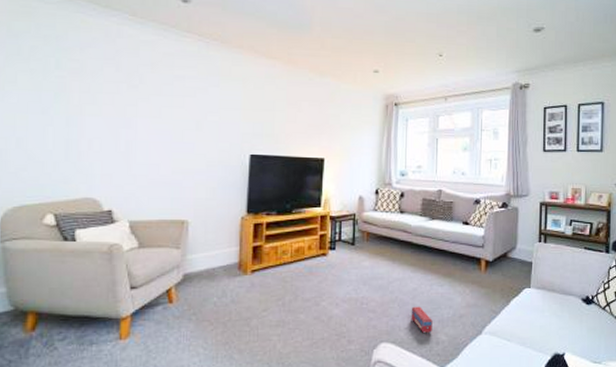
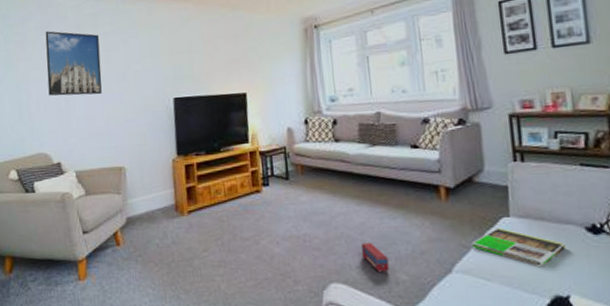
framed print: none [106,63,174,141] -> present [45,31,102,96]
magazine: none [499,296,568,330] -> present [471,227,567,268]

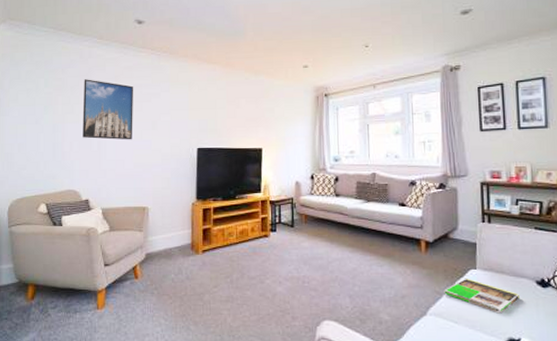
toy train: present [360,242,389,273] -> none [351,286,374,313]

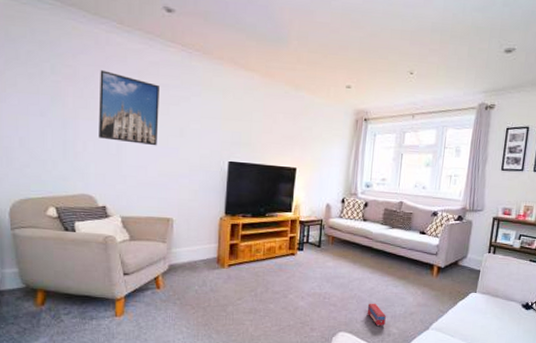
toy train: none [351,286,374,313] -> present [367,303,386,327]
magazine: present [444,278,521,314] -> none [446,299,508,330]

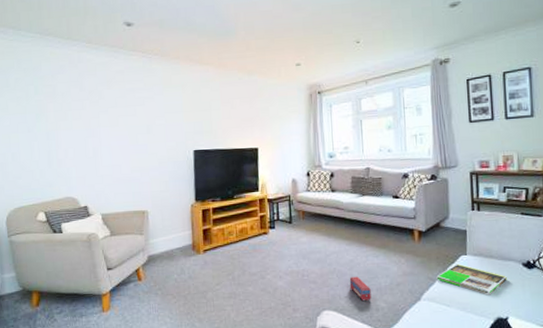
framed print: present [99,70,159,146] -> none [75,85,128,145]
magazine: none [446,299,508,330] -> present [436,263,508,295]

